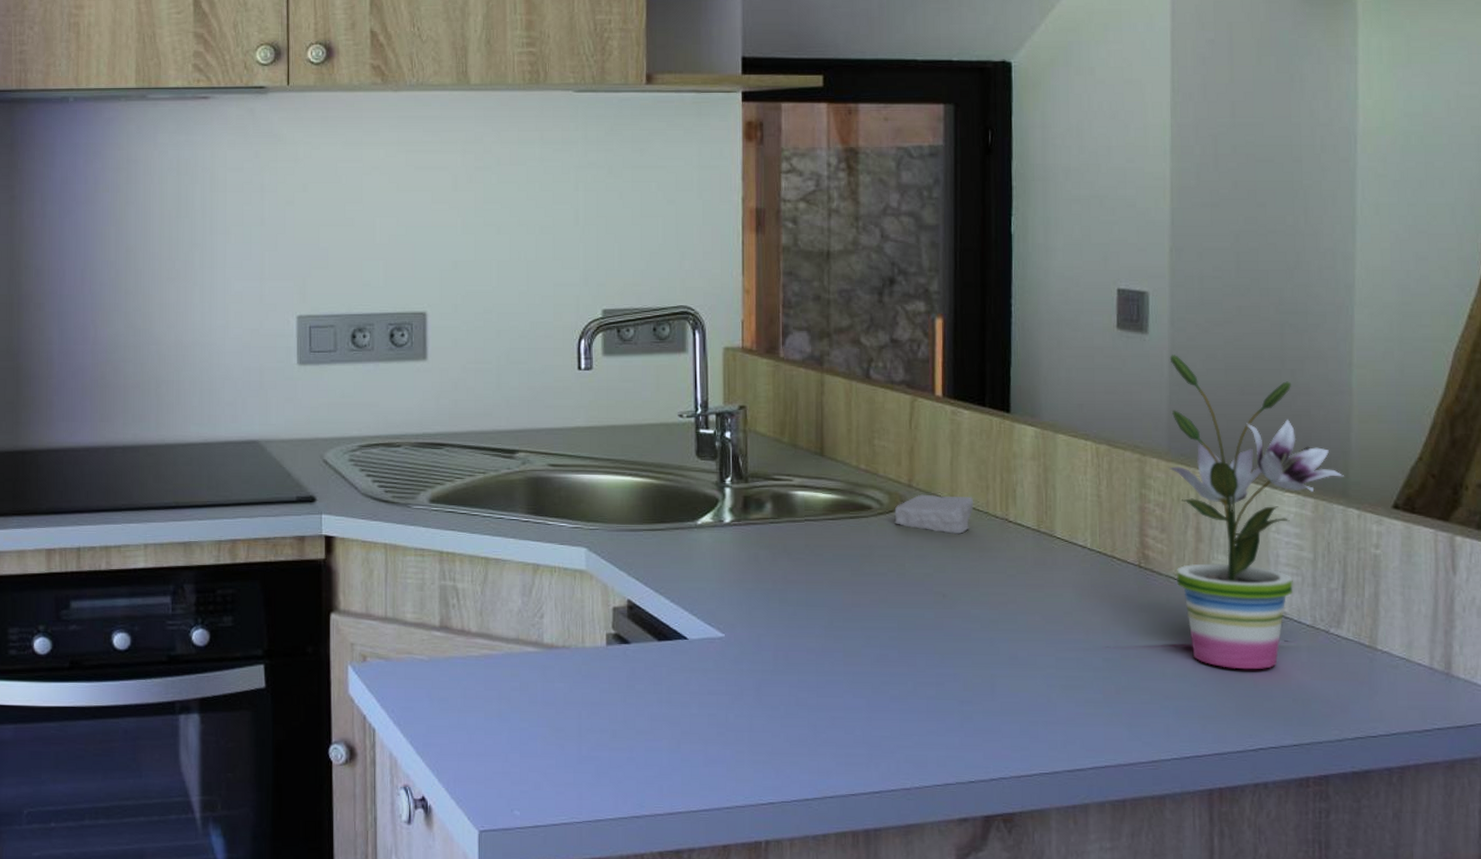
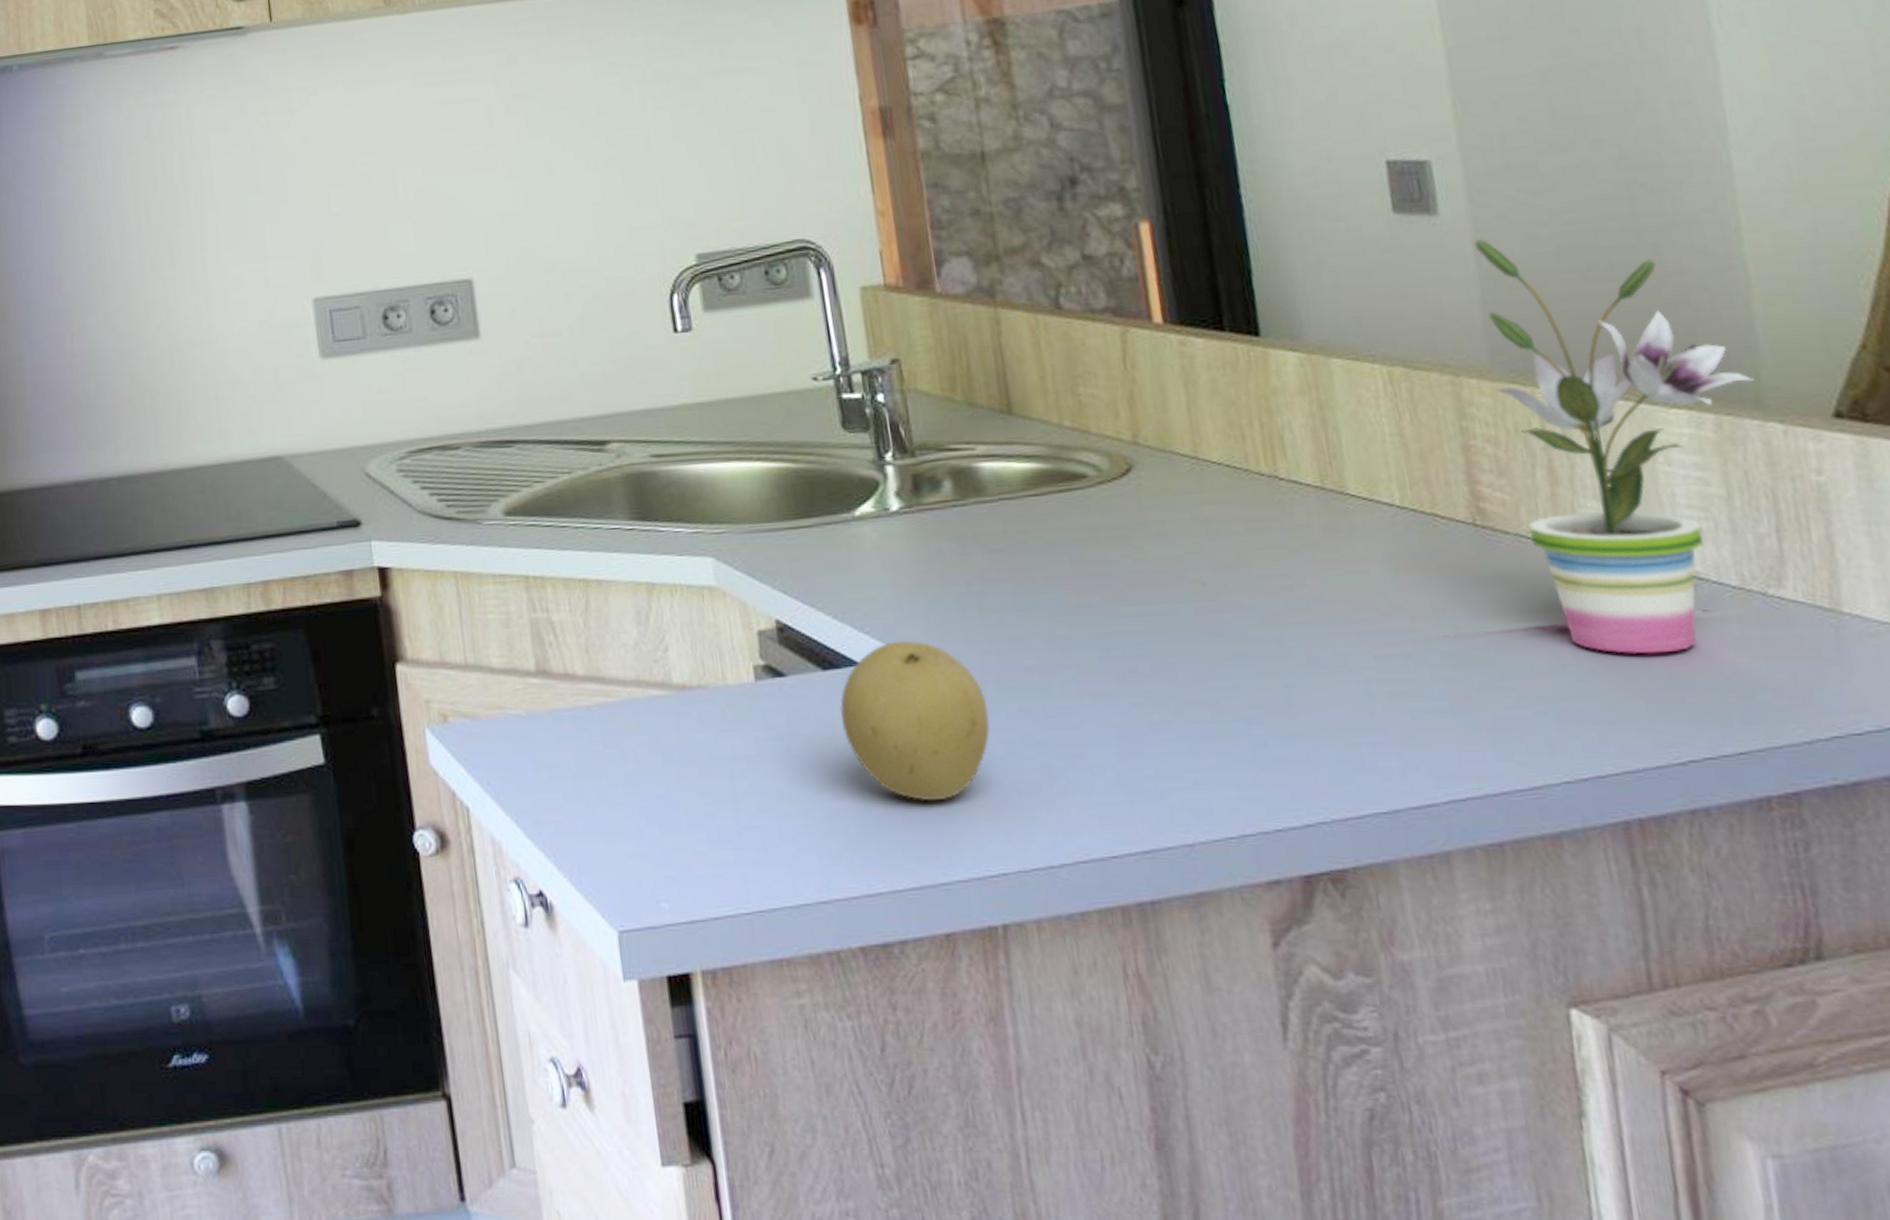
fruit: none [668,623,776,745] -> present [840,641,991,800]
soap bar: present [894,494,973,535] -> none [1118,451,1228,503]

